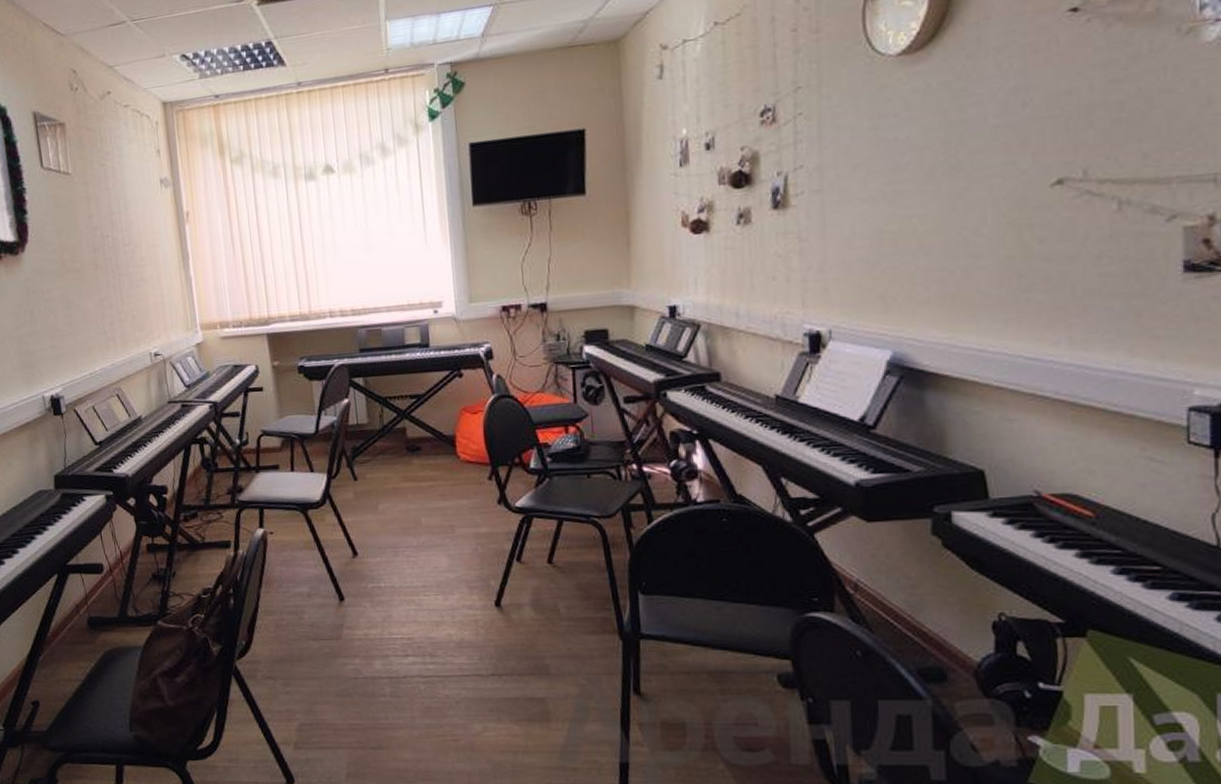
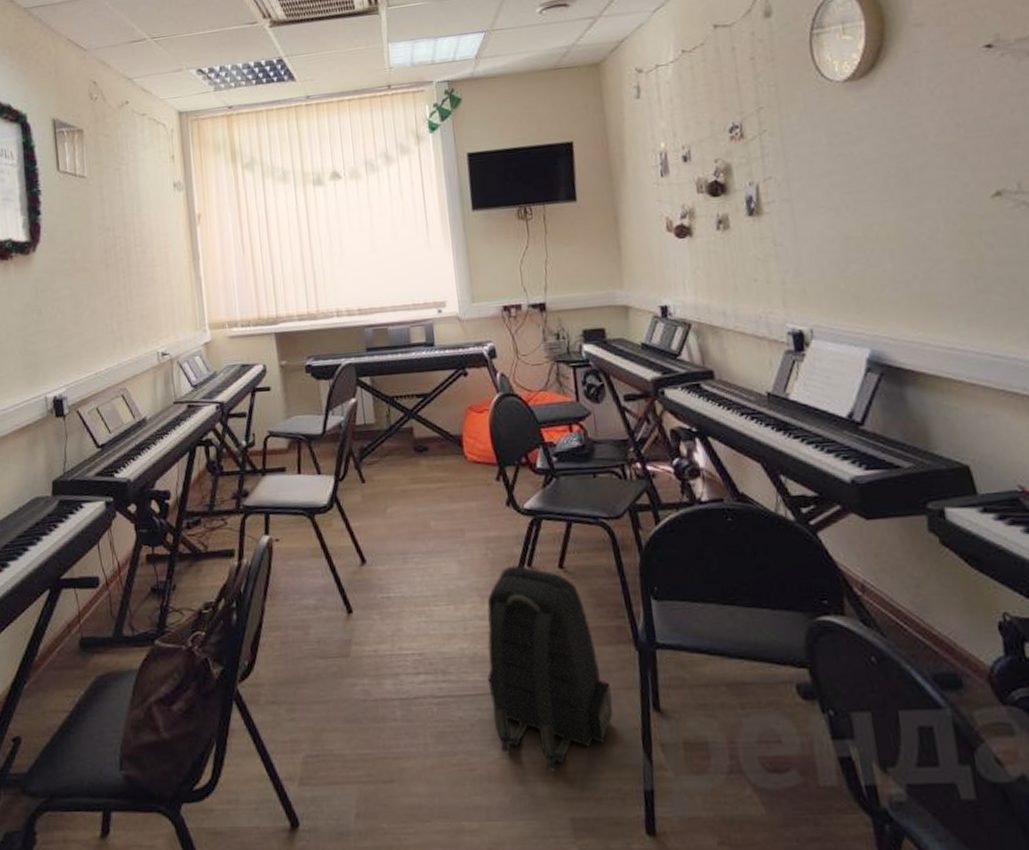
backpack: none [473,560,594,745] -> present [487,565,613,772]

